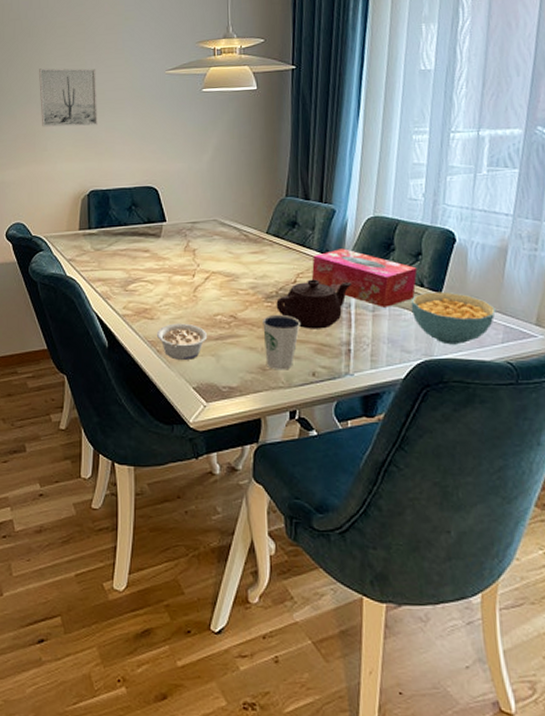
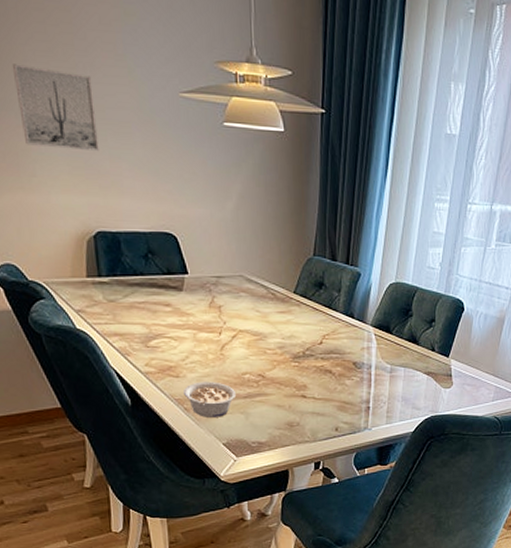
dixie cup: present [262,314,300,370] -> none [290,374,325,426]
teapot: present [276,279,352,329] -> none [303,341,373,388]
tissue box: present [311,248,417,308] -> none [336,312,430,369]
cereal bowl: present [410,291,496,345] -> none [423,356,490,403]

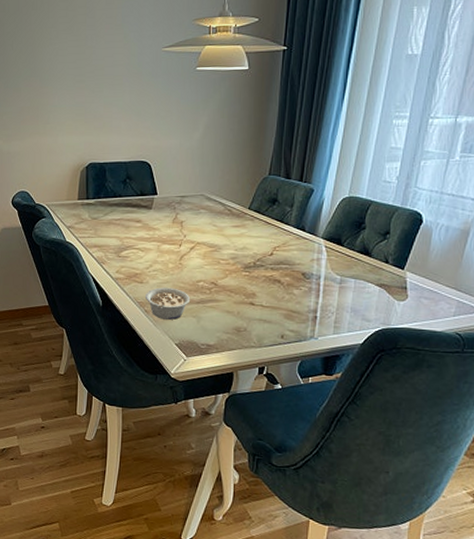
wall art: present [11,64,99,152] -> none [41,42,97,101]

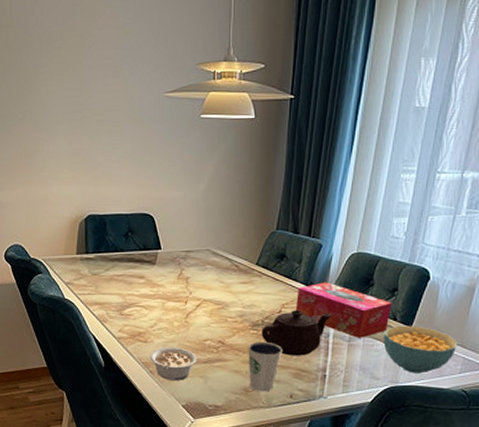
dixie cup: none [240,283,274,332] -> present [248,341,282,392]
teapot: none [253,252,323,298] -> present [261,310,332,356]
tissue box: none [286,226,384,280] -> present [295,282,392,338]
cereal bowl: none [375,268,451,316] -> present [383,325,458,374]

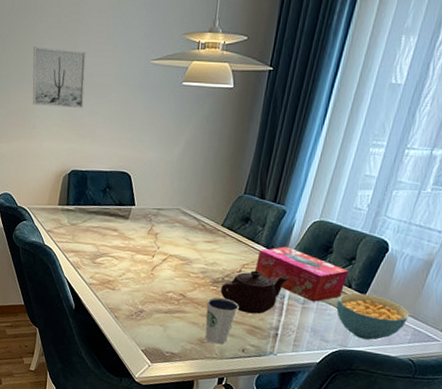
wall art: none [34,83,95,148] -> present [32,47,86,109]
legume: present [150,347,197,380] -> none [116,295,159,327]

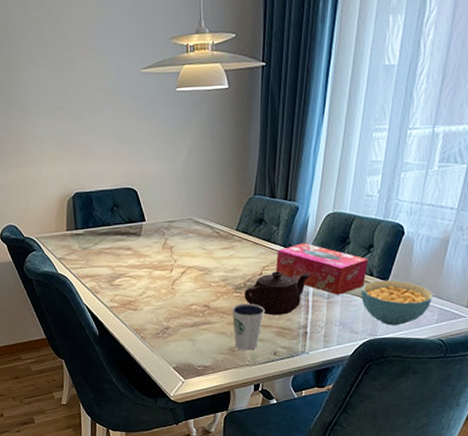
wall art: present [32,47,86,109] -> none [16,68,78,131]

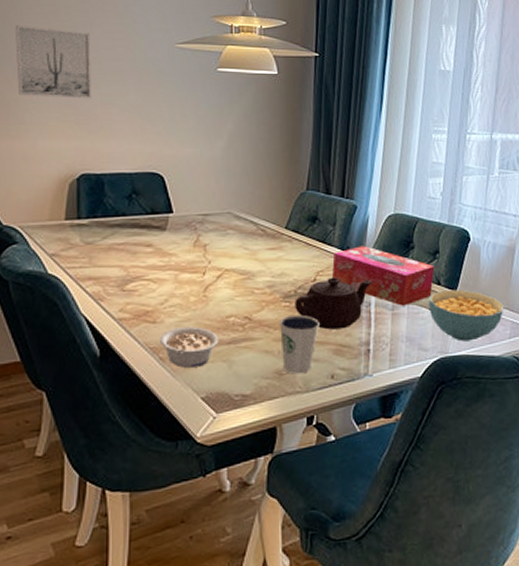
wall art: none [16,68,78,131] -> present [14,25,92,99]
legume: none [141,313,185,344] -> present [160,326,219,368]

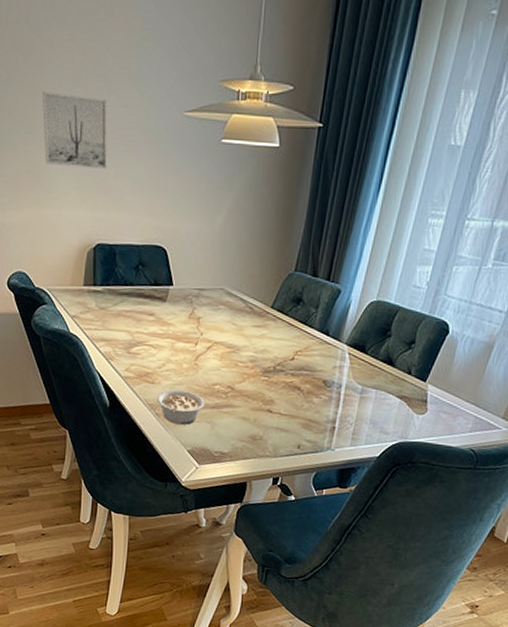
dixie cup: present [280,314,319,374] -> none [256,388,293,441]
teapot: present [294,277,373,330] -> none [272,358,346,406]
tissue box: present [331,246,435,306] -> none [308,330,408,391]
cereal bowl: present [428,289,504,342] -> none [395,379,471,430]

